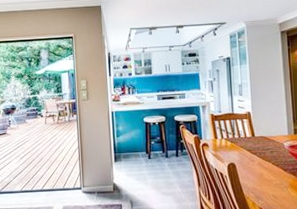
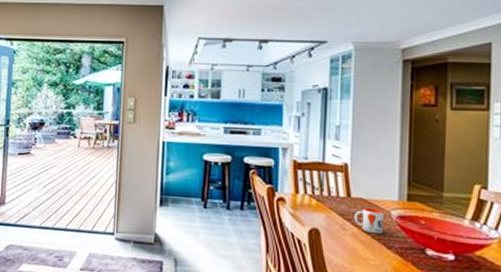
mug: none [259,142,280,162] -> present [354,208,384,235]

